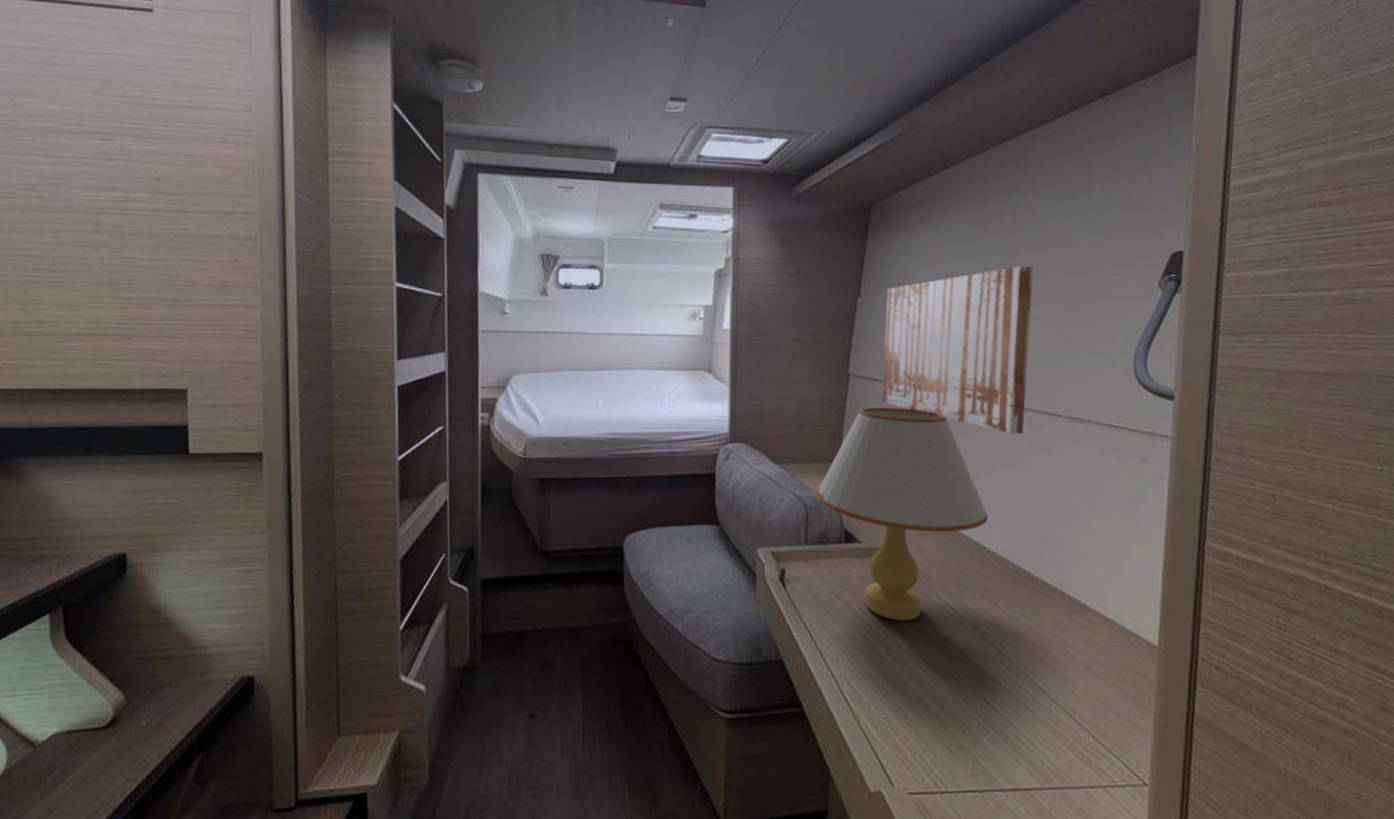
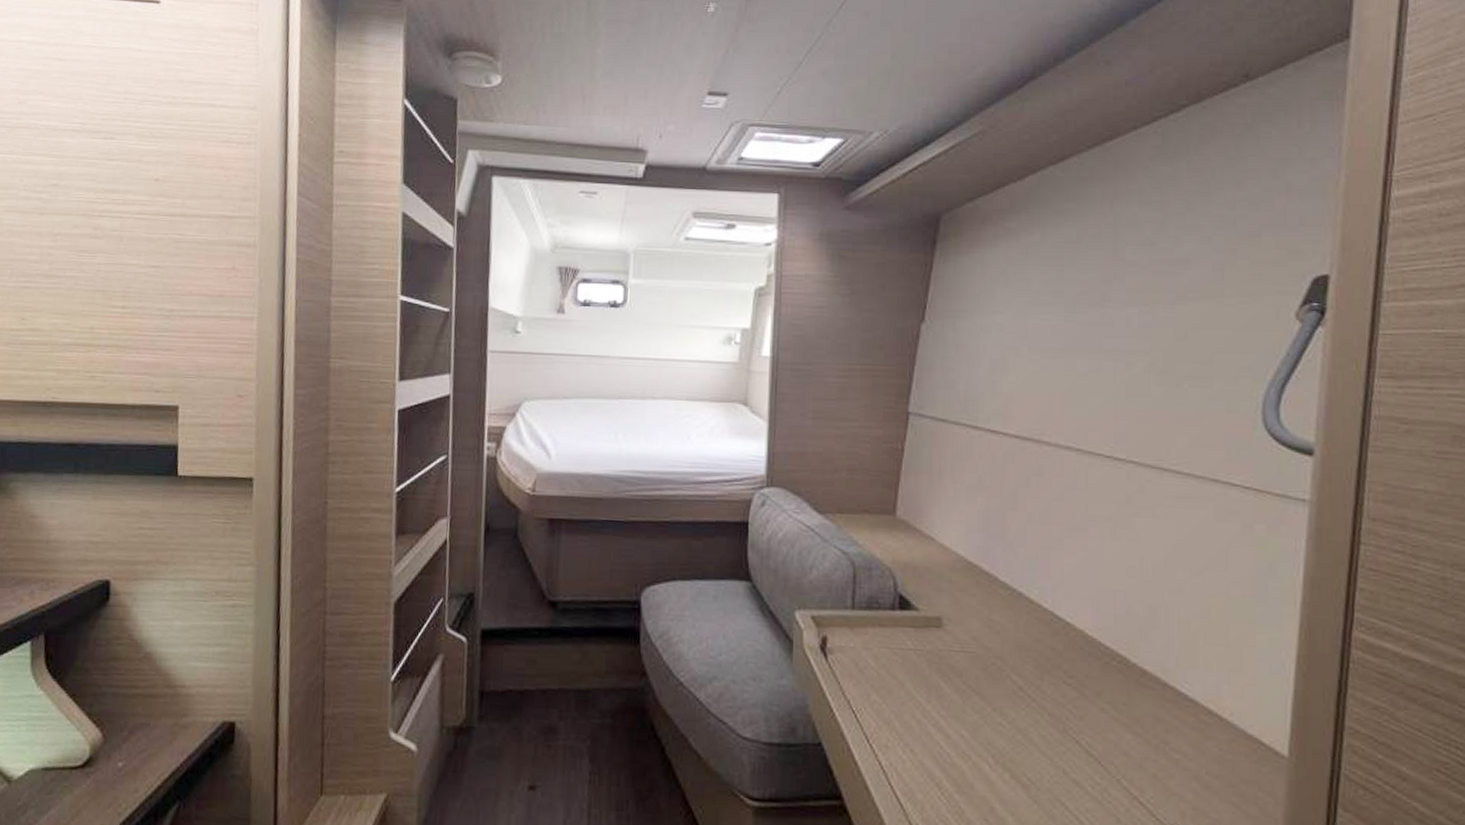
table lamp: present [816,407,988,620] -> none [866,451,1074,706]
wall art: present [882,266,1034,435] -> none [948,290,1138,491]

